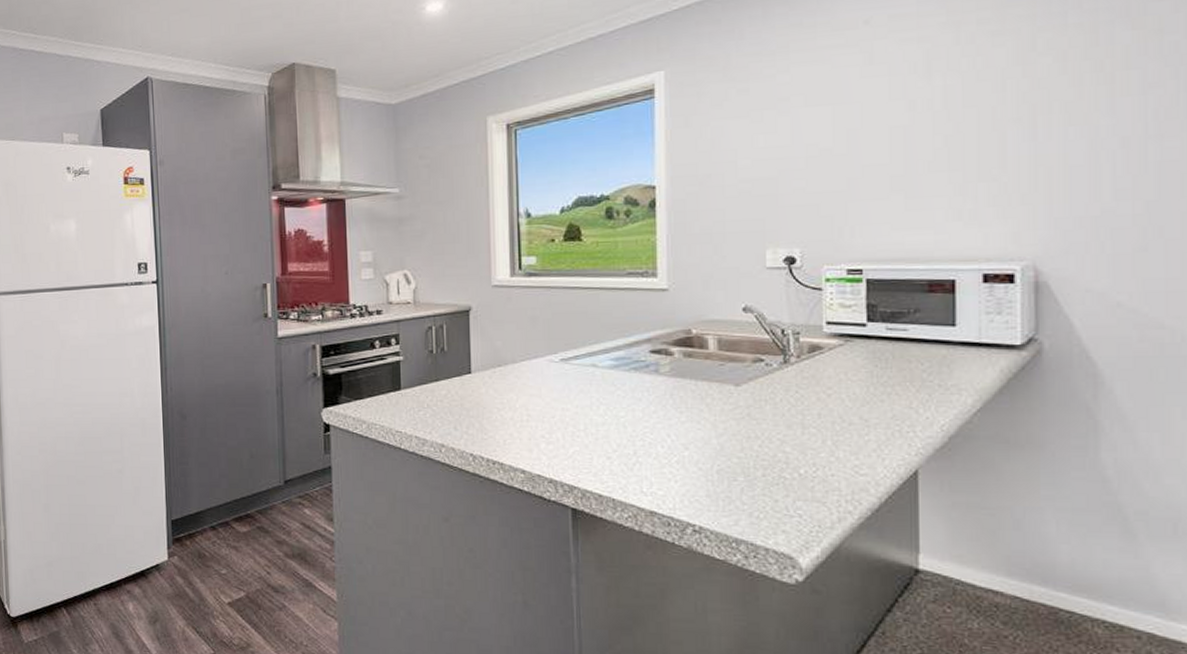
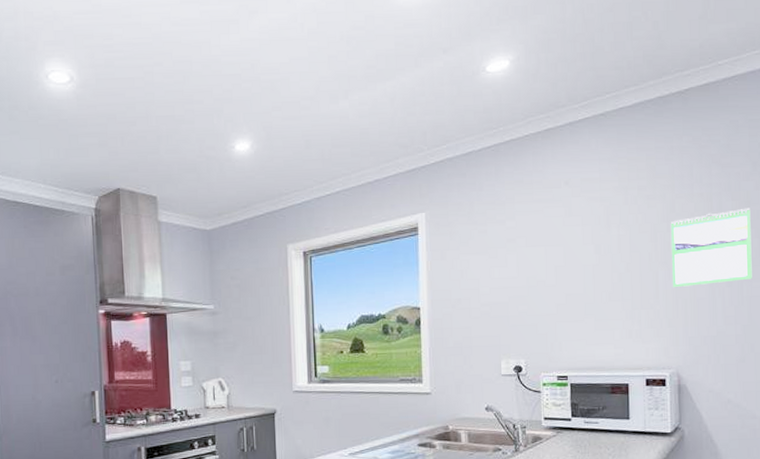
calendar: none [1027,38,1164,153] -> present [670,208,752,288]

